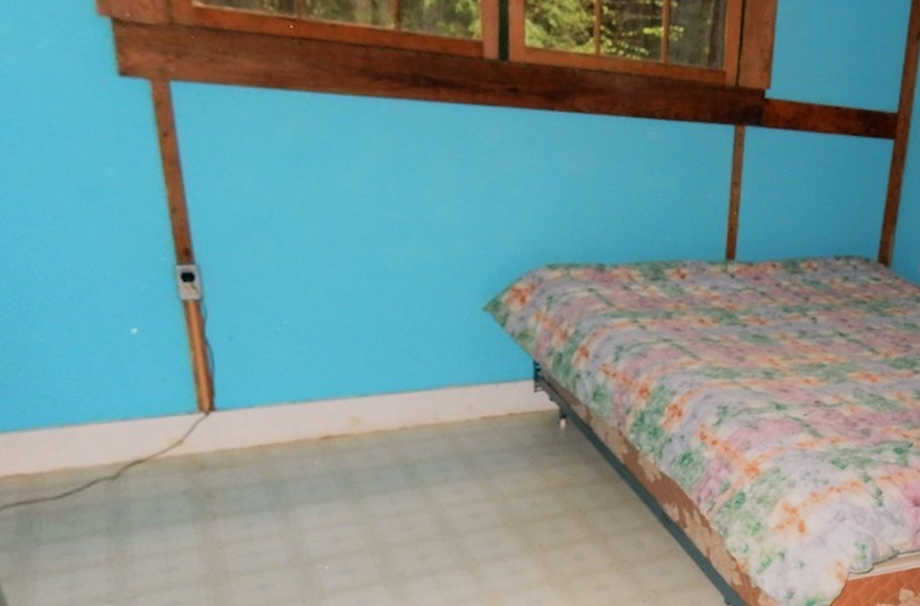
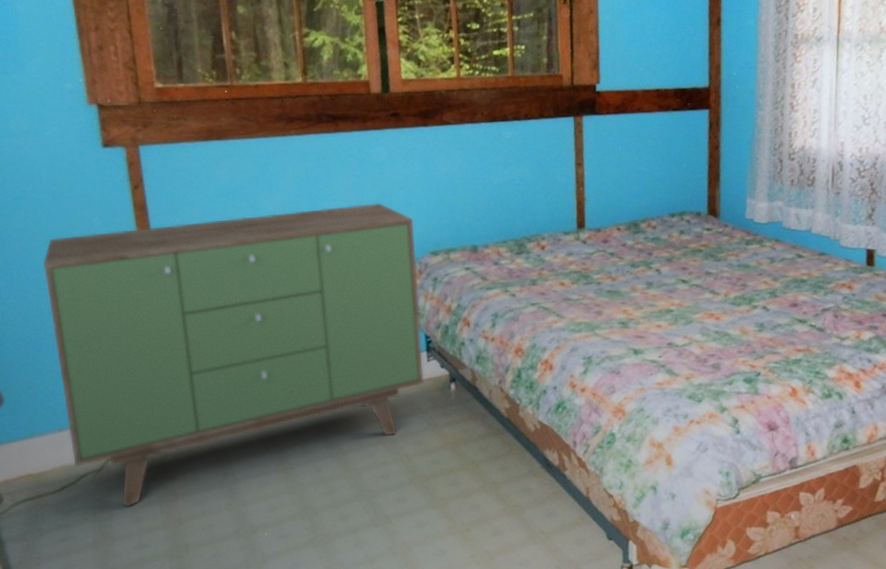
sideboard: none [34,185,529,523] -> present [42,203,424,507]

